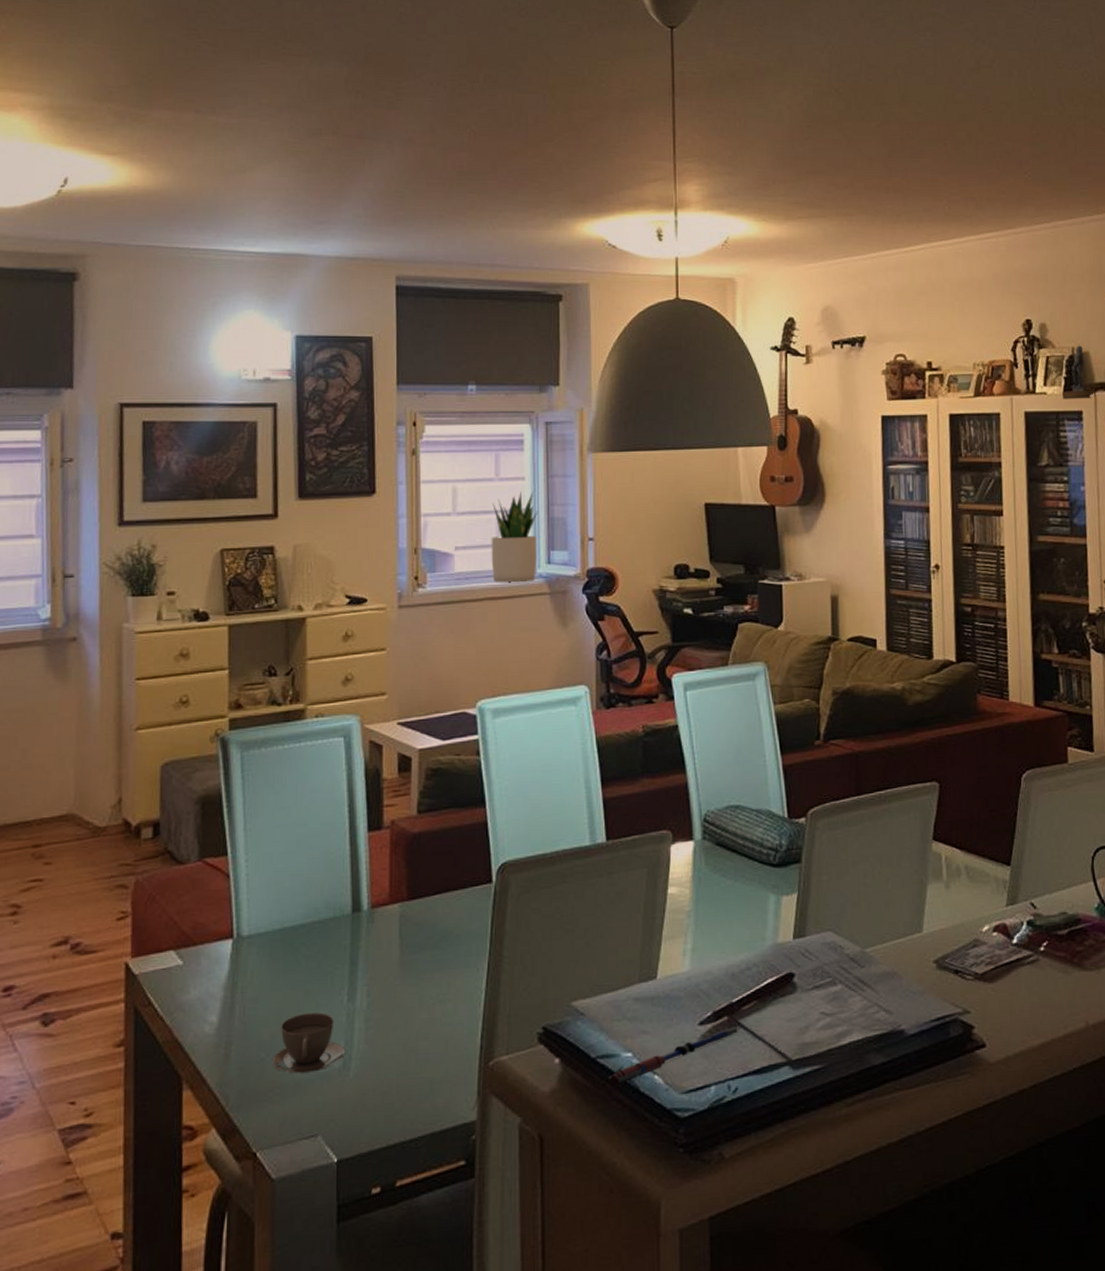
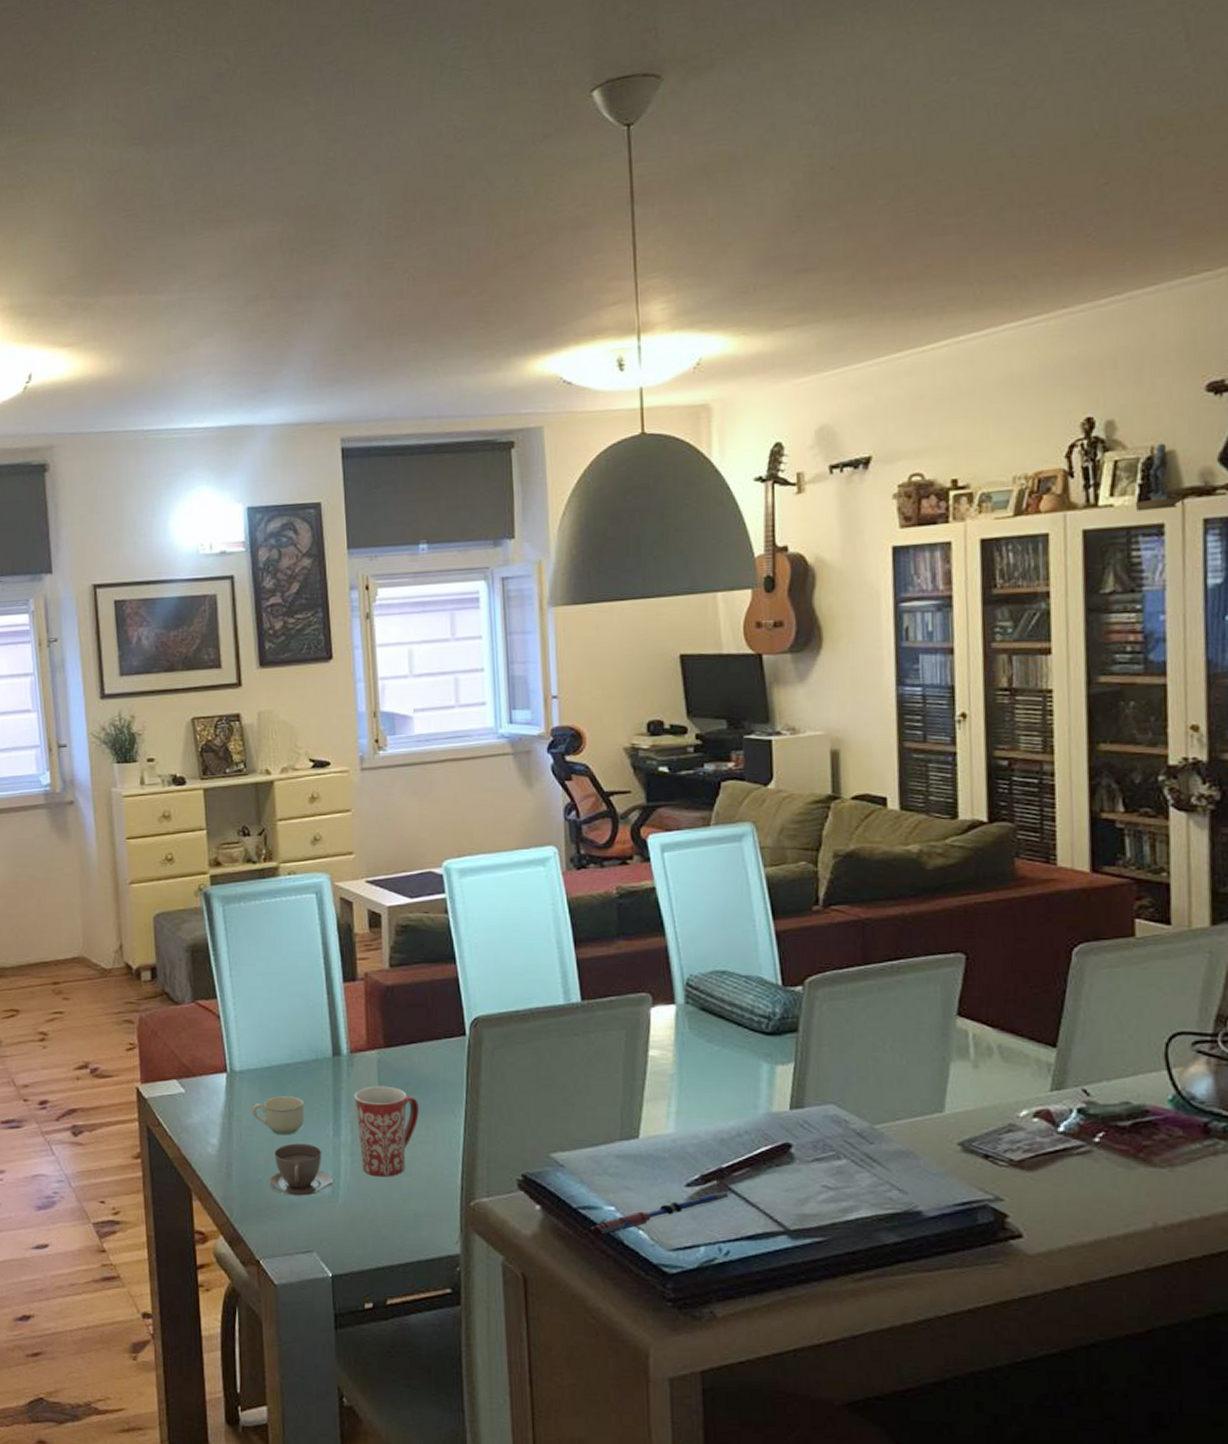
cup: none [259,960,318,1005] -> present [252,1096,305,1135]
mug: none [373,941,440,1043] -> present [354,1086,419,1177]
planter: present [491,492,539,583] -> none [449,650,499,744]

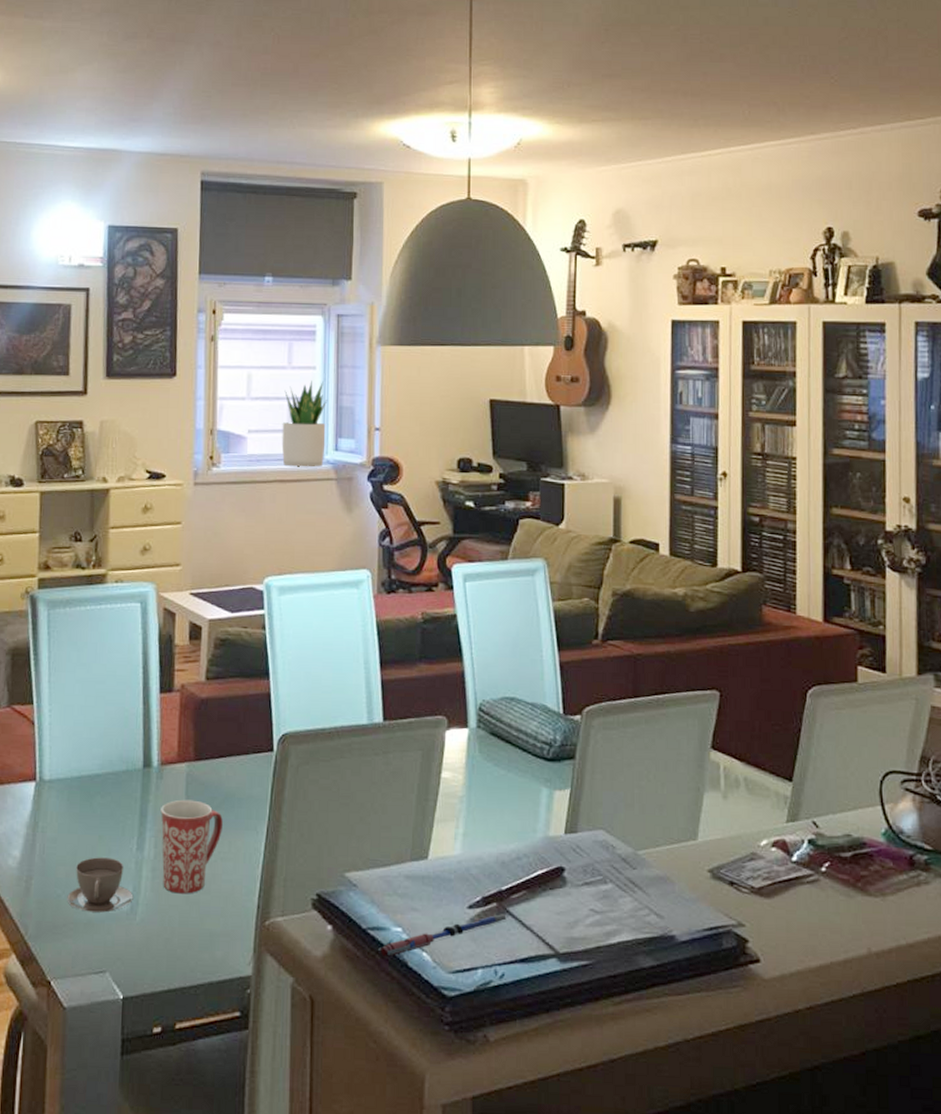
cup: present [252,1096,305,1135] -> none [58,807,111,849]
planter: none [449,650,499,744] -> present [281,380,328,468]
figurine: present [1136,443,1184,511] -> none [864,255,900,311]

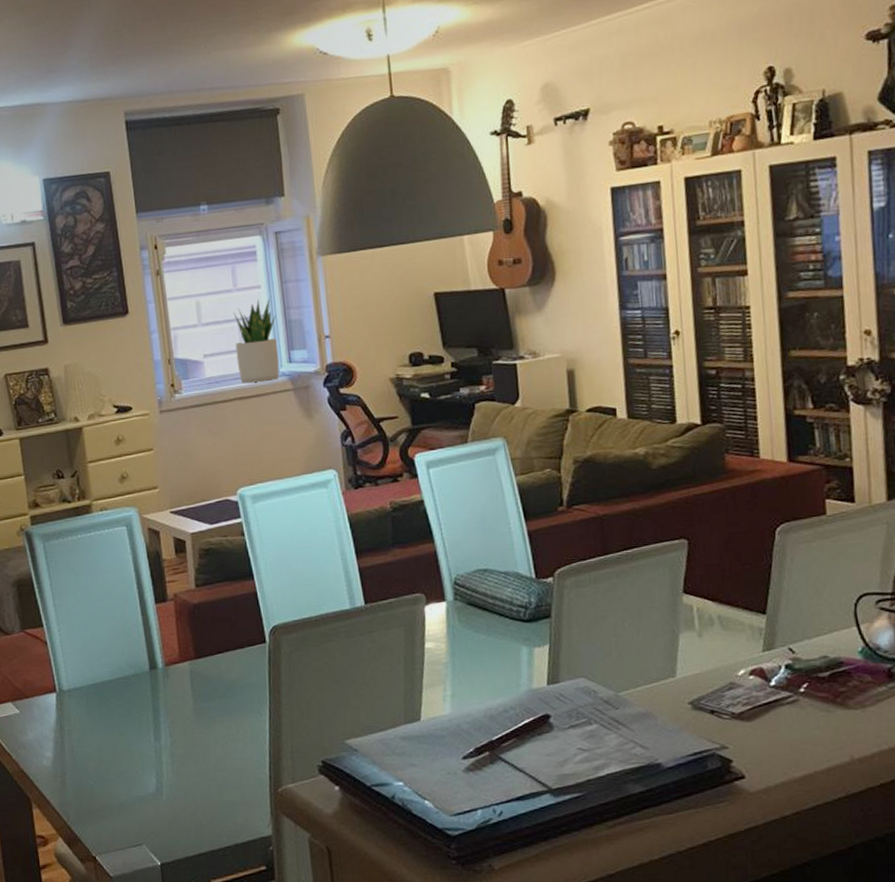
teacup: present [67,857,134,913] -> none [99,749,158,797]
mug: present [161,799,223,894] -> none [171,692,229,774]
pen: present [378,914,509,957] -> none [384,761,502,808]

